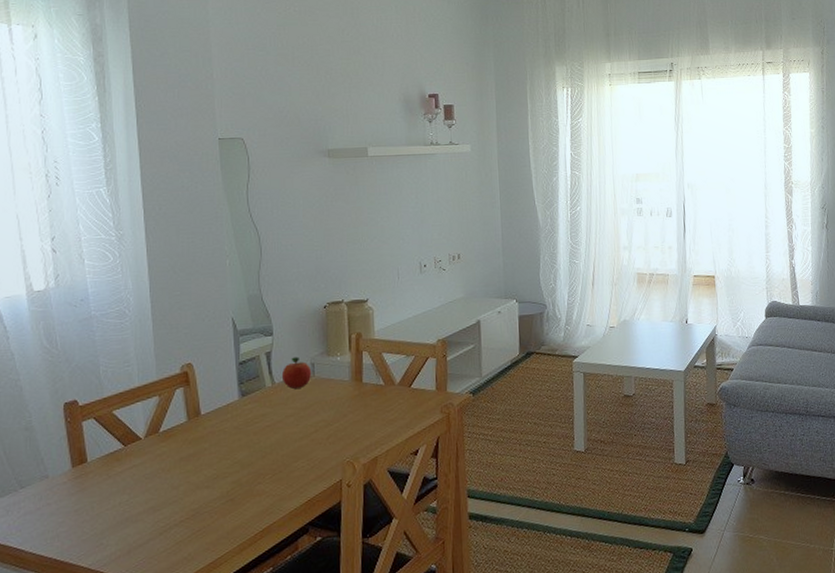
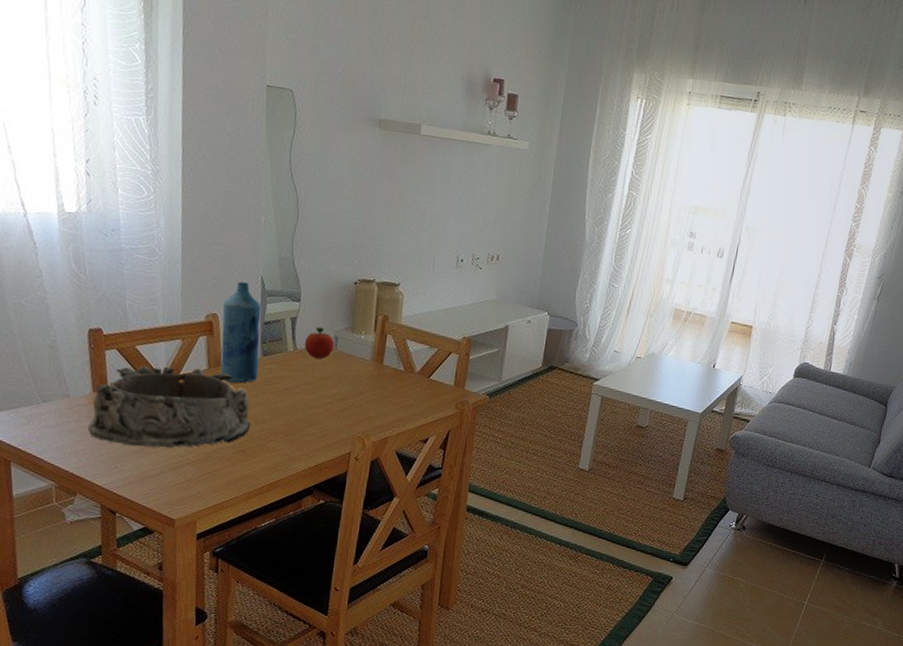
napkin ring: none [70,422,236,518] -> present [88,365,250,449]
bottle: none [196,326,239,431] -> present [220,281,262,384]

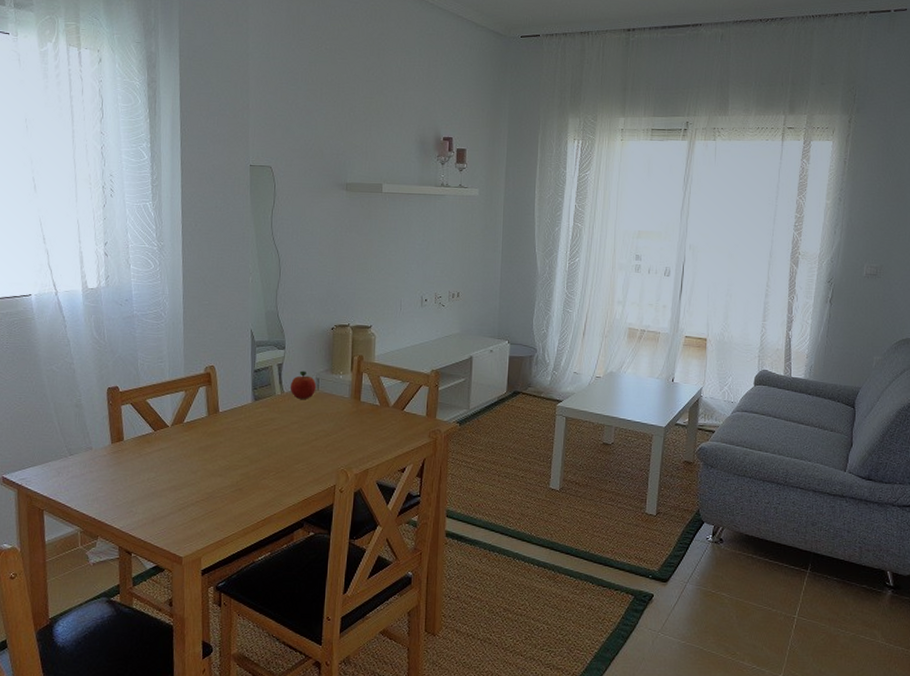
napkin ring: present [88,365,250,449] -> none [108,416,245,491]
bottle: present [220,281,262,384] -> none [218,336,252,427]

